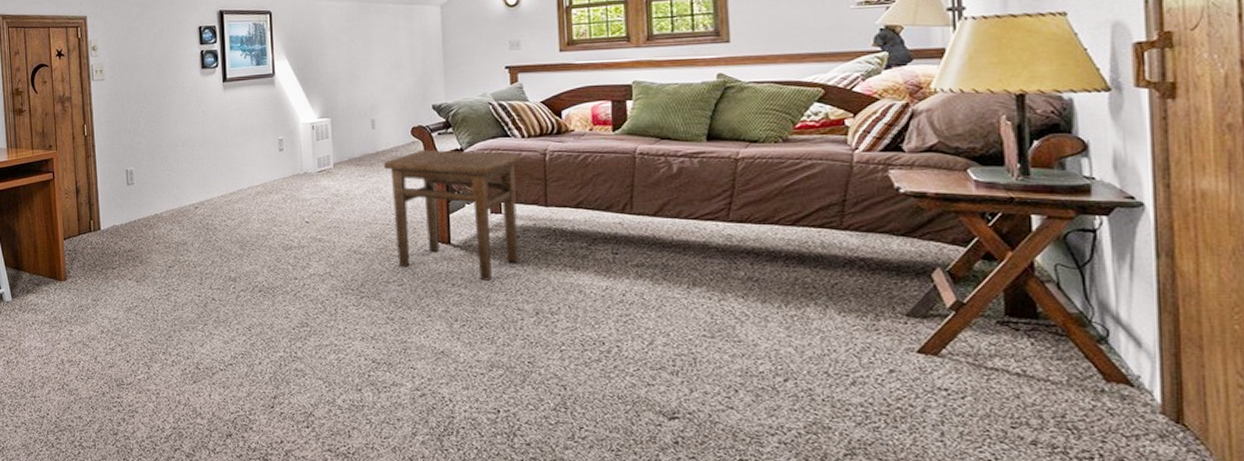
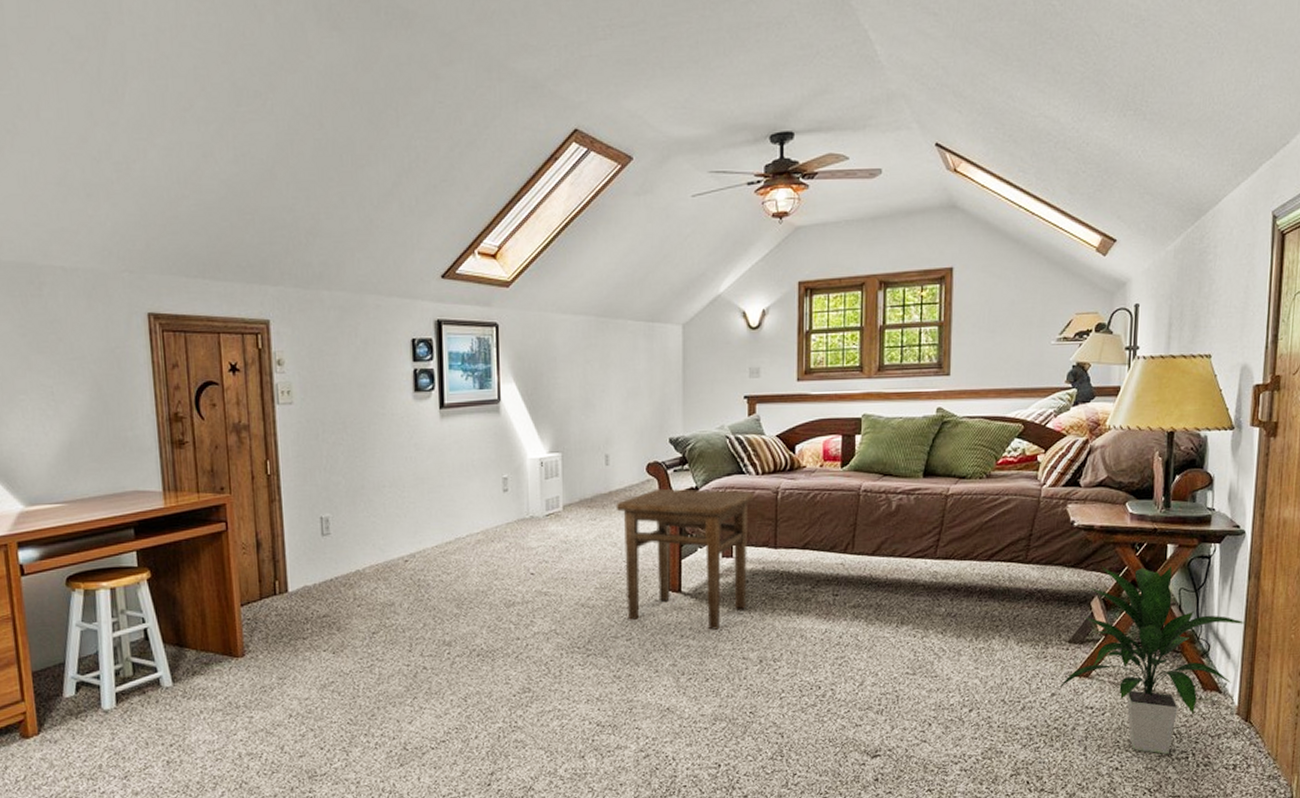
indoor plant: none [897,236,1161,451] -> present [1058,566,1246,754]

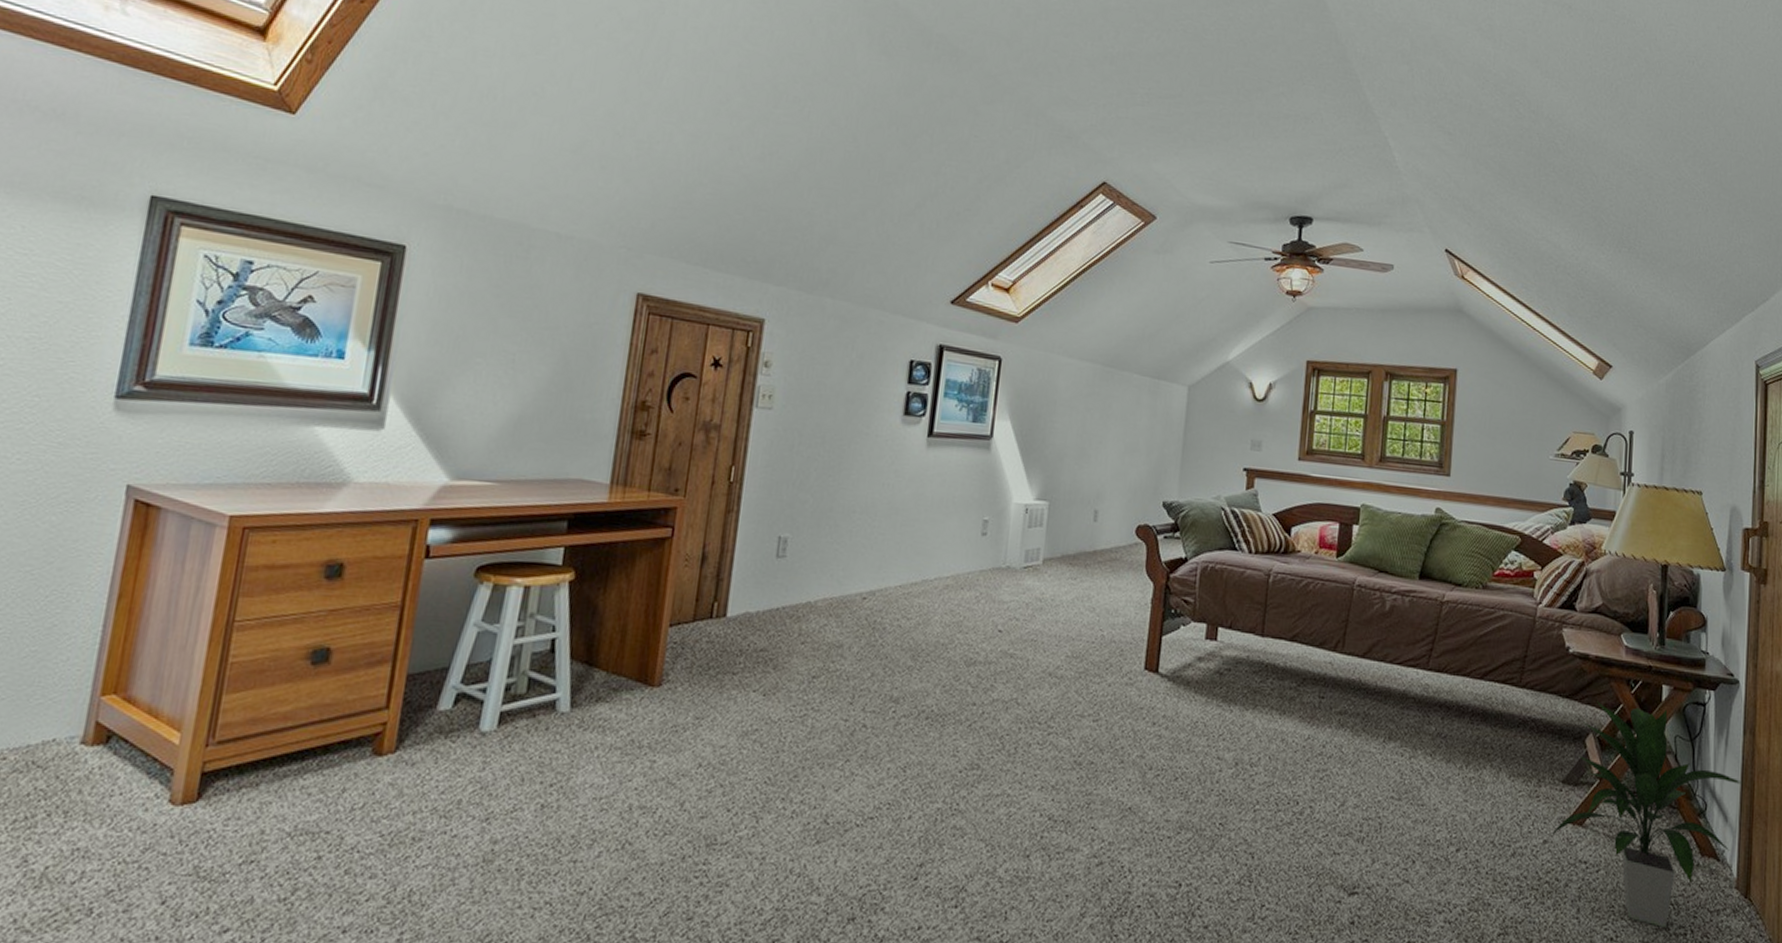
side table: present [617,488,754,630] -> none [1097,554,1246,721]

